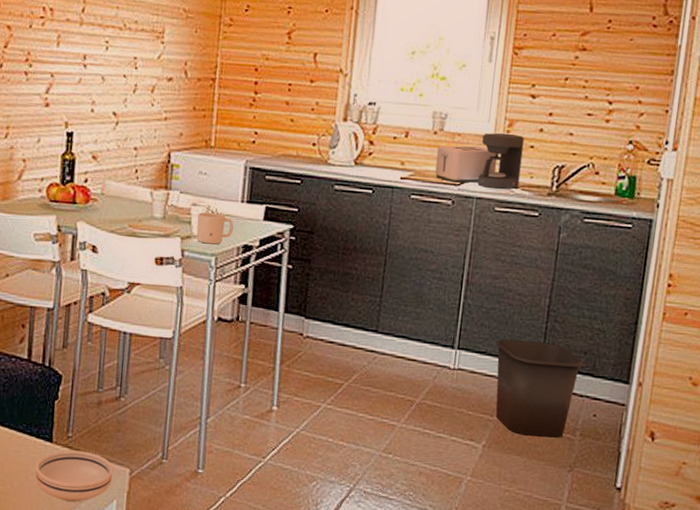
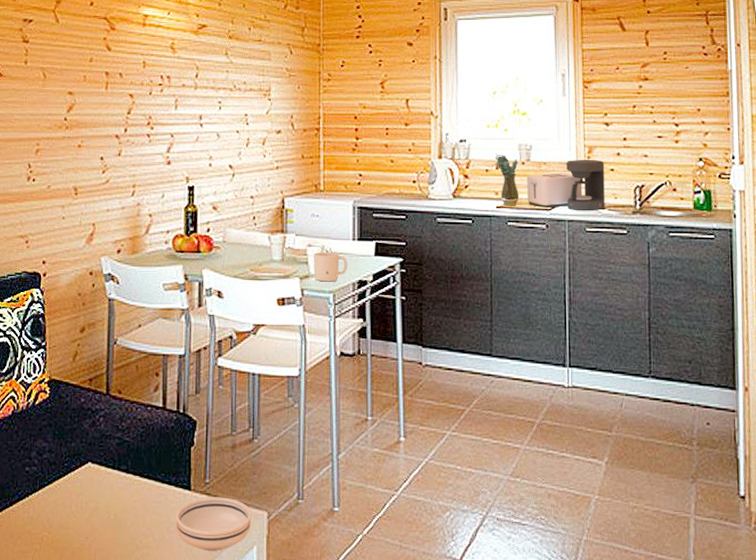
vase: none [405,119,430,179] -> present [496,152,519,206]
waste bin: present [495,339,583,438] -> none [604,354,689,449]

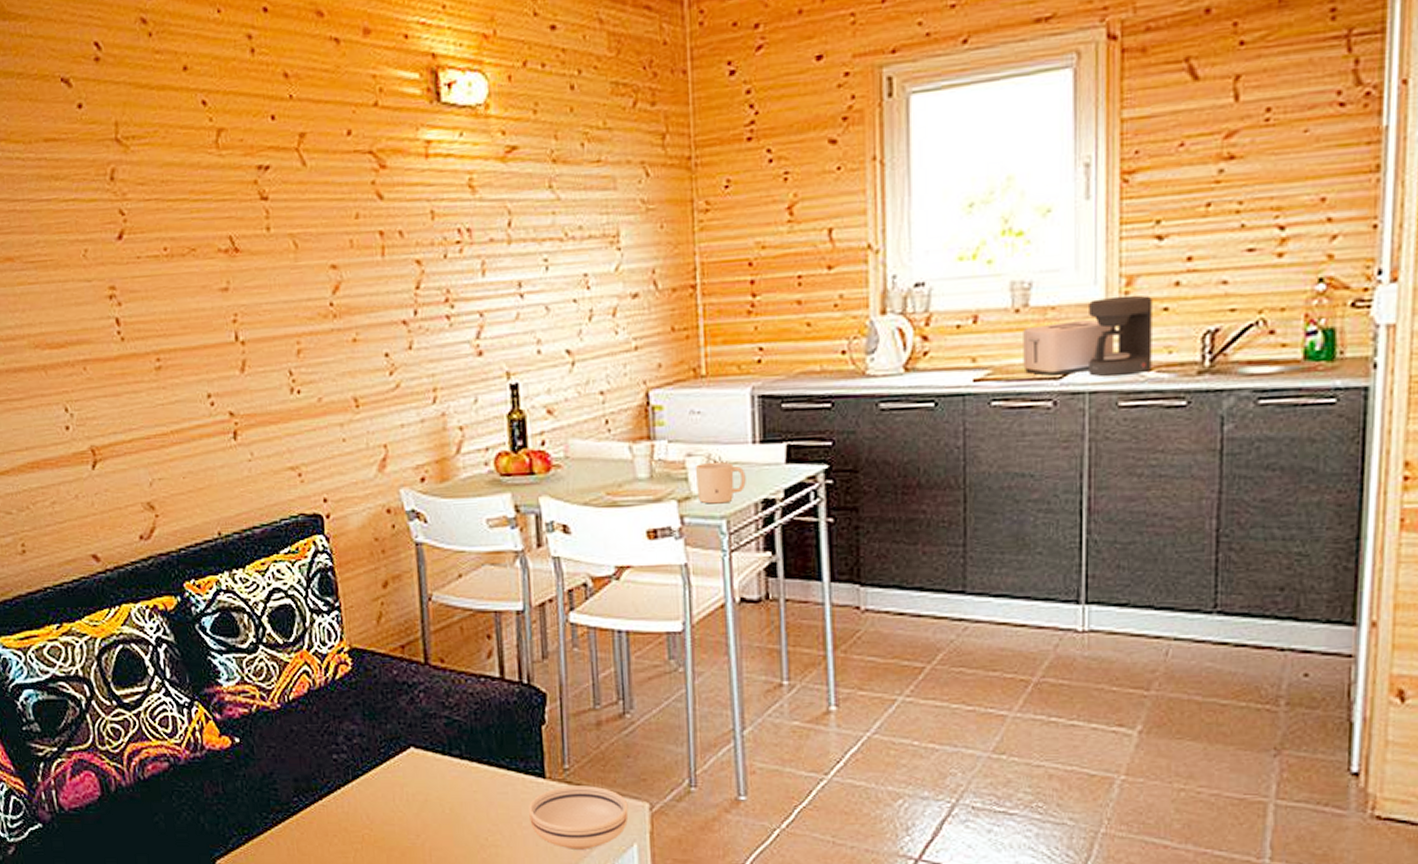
vase: present [496,152,519,206] -> none [972,298,1011,378]

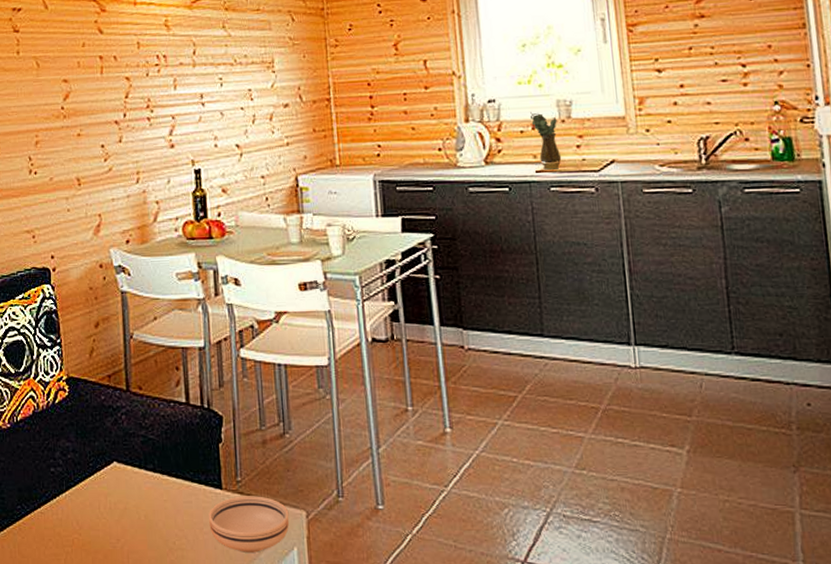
mug: present [696,461,746,504] -> none [335,230,373,263]
vase: none [972,298,1011,378] -> present [530,111,562,170]
toaster: present [1023,319,1115,376] -> none [569,128,636,169]
coffee maker: present [1089,295,1152,377] -> none [614,111,664,171]

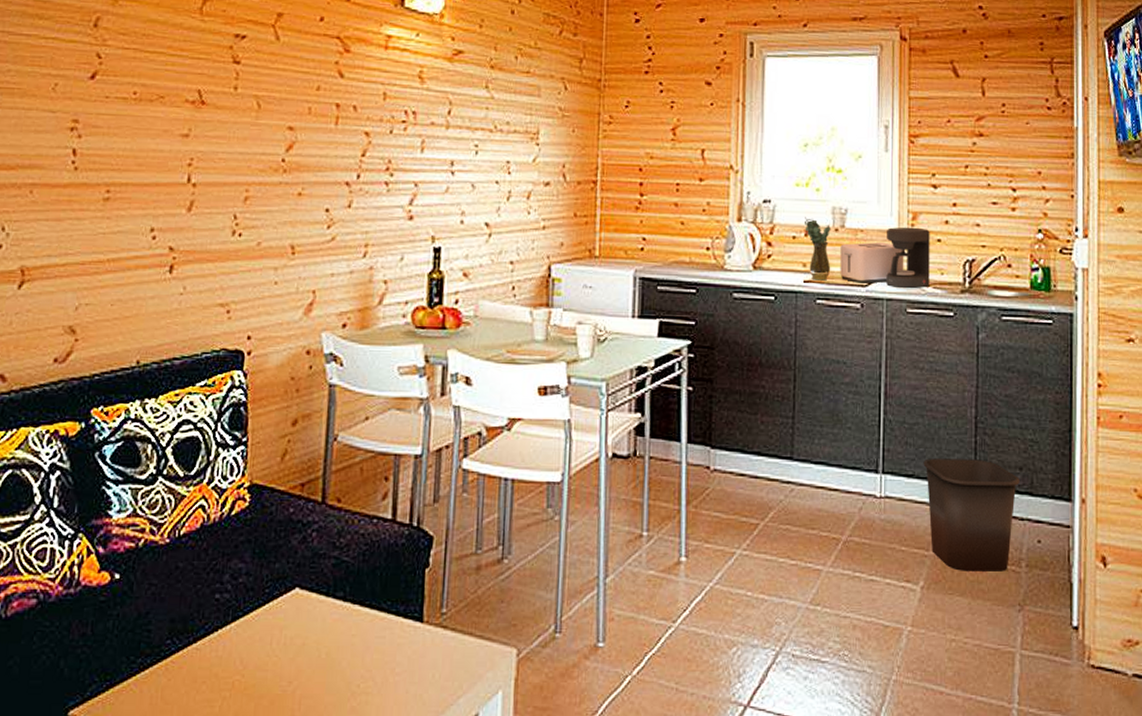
bowl: present [209,496,289,553] -> none [403,630,498,697]
toaster: none [569,128,636,169] -> present [840,241,904,284]
coffee maker: none [614,111,664,171] -> present [886,227,930,289]
waste bin: none [676,328,781,435] -> present [923,458,1020,572]

